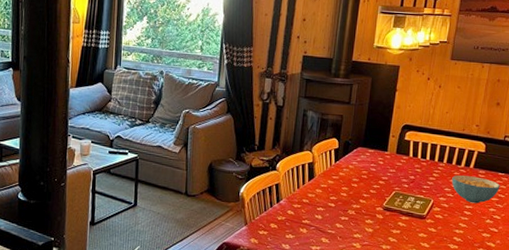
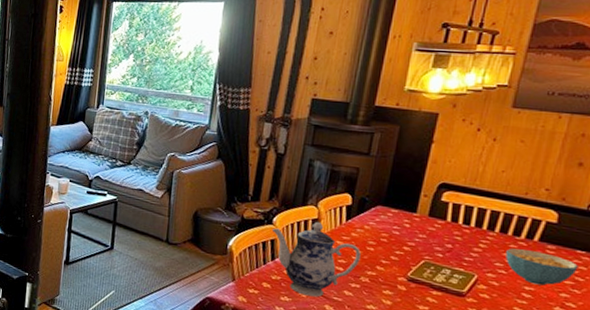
teapot: none [277,166,347,232] -> present [273,222,361,297]

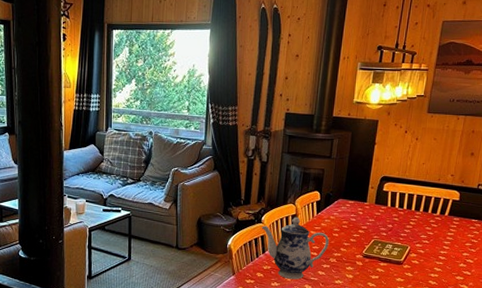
cereal bowl: present [505,248,578,286] -> none [428,223,473,249]

